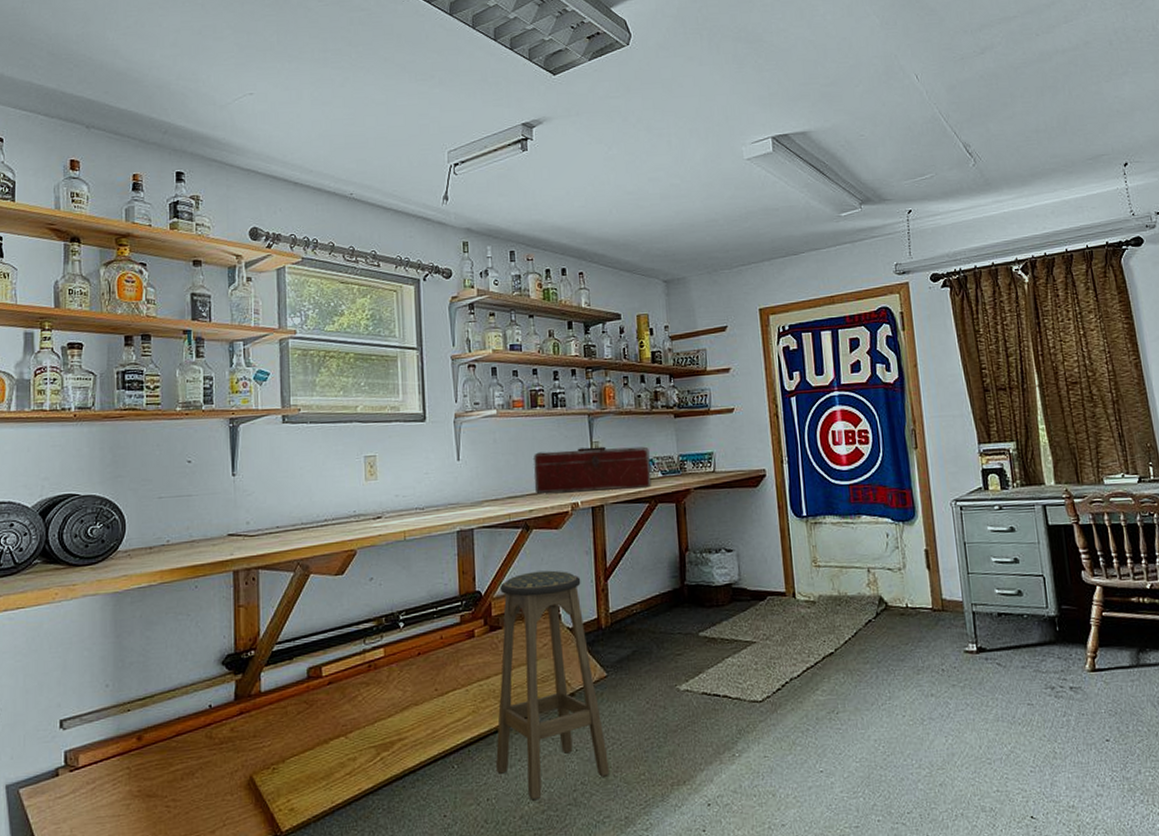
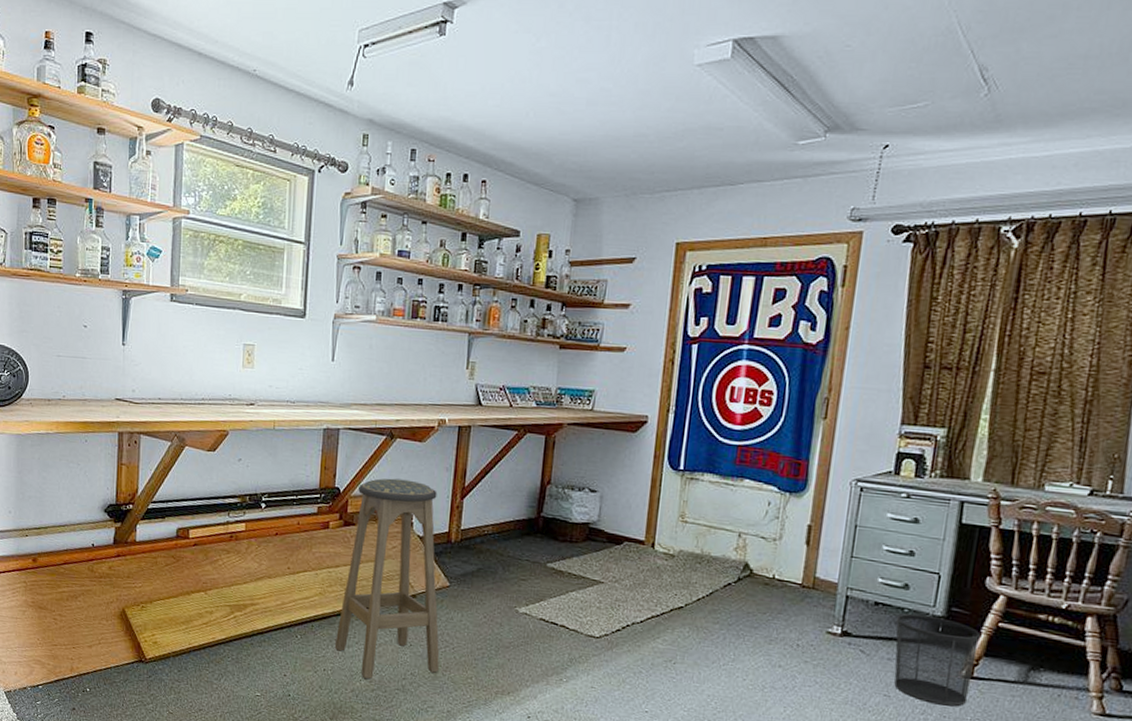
toolbox: present [534,446,652,494] -> none [405,364,527,415]
waste bin: none [1018,617,1098,704] -> present [894,614,982,707]

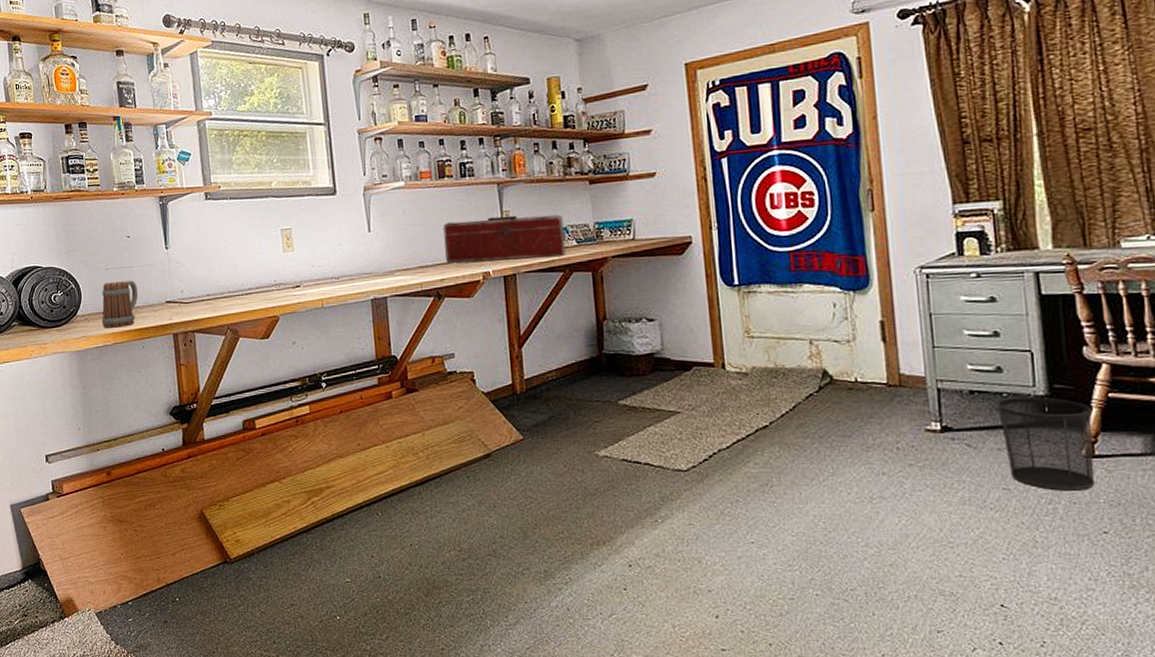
beer mug: none [46,370,88,418] -> present [101,280,139,328]
stool: present [335,478,440,680] -> none [415,337,528,549]
toolbox: none [405,364,527,415] -> present [443,214,566,264]

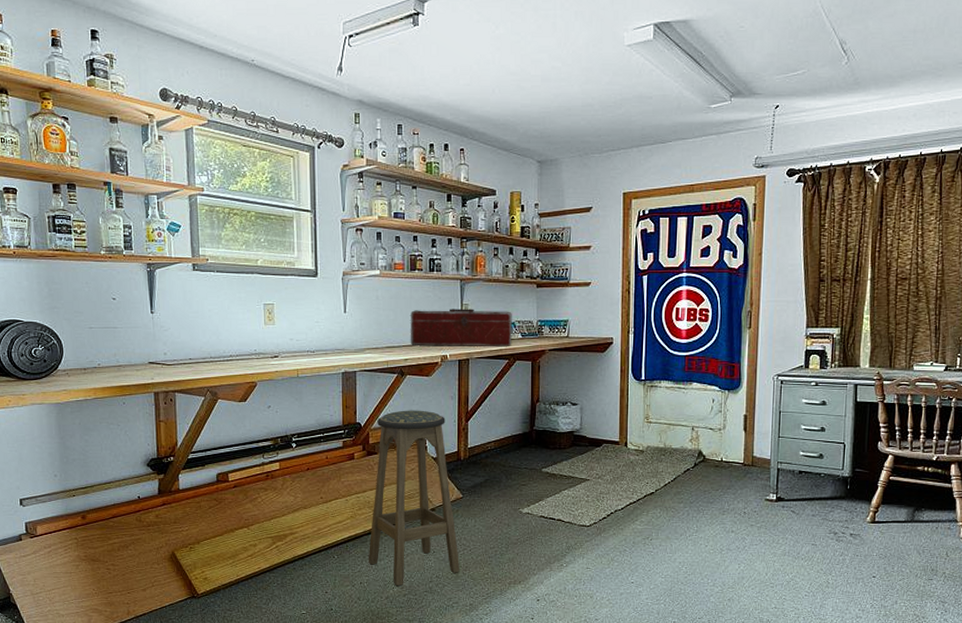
beer mug: present [101,280,139,328] -> none [83,341,122,384]
stool: none [415,337,528,549] -> present [369,410,459,586]
waste bin: present [995,396,1096,491] -> none [815,477,878,547]

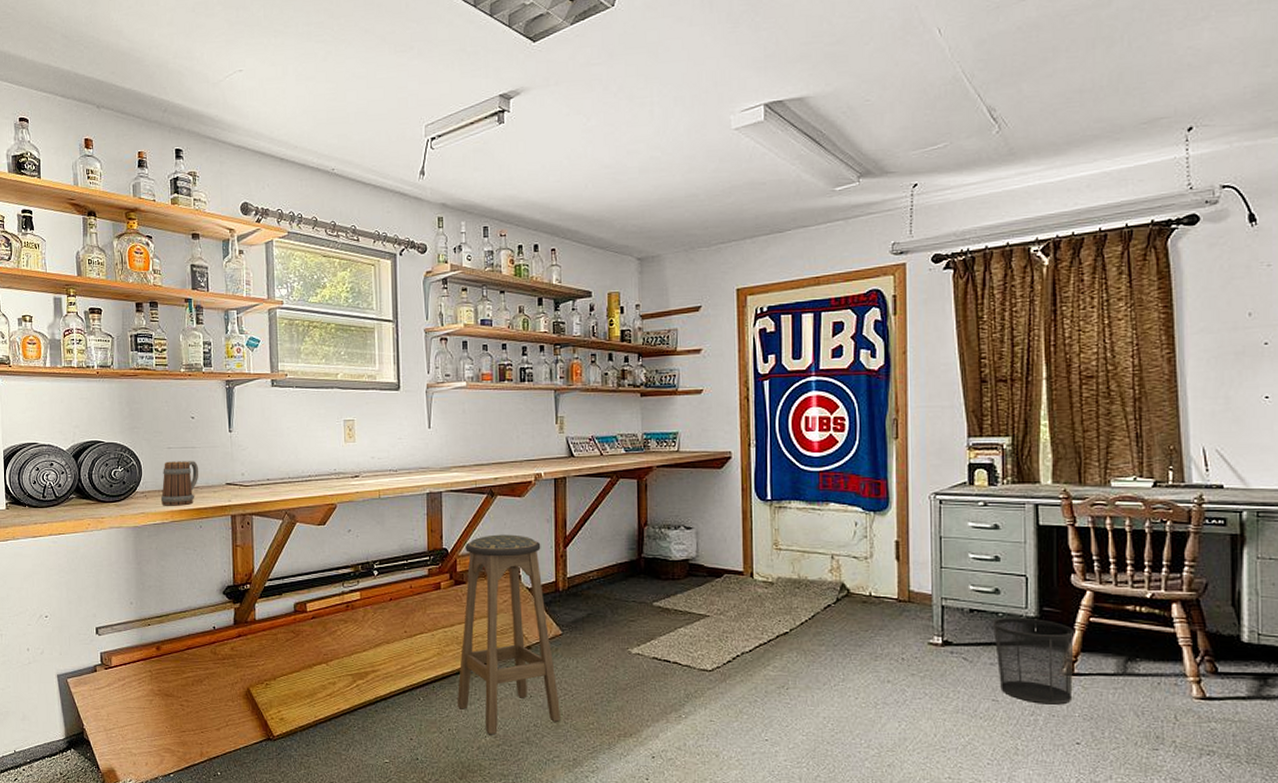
beer mug: none [83,341,122,384] -> present [160,461,199,506]
toolbox: present [411,309,512,347] -> none [500,421,614,464]
waste bin: none [815,477,878,547] -> present [992,617,1075,705]

